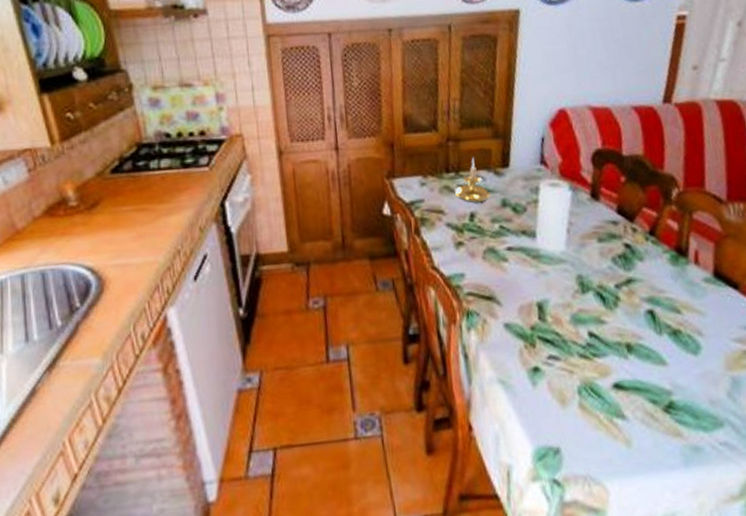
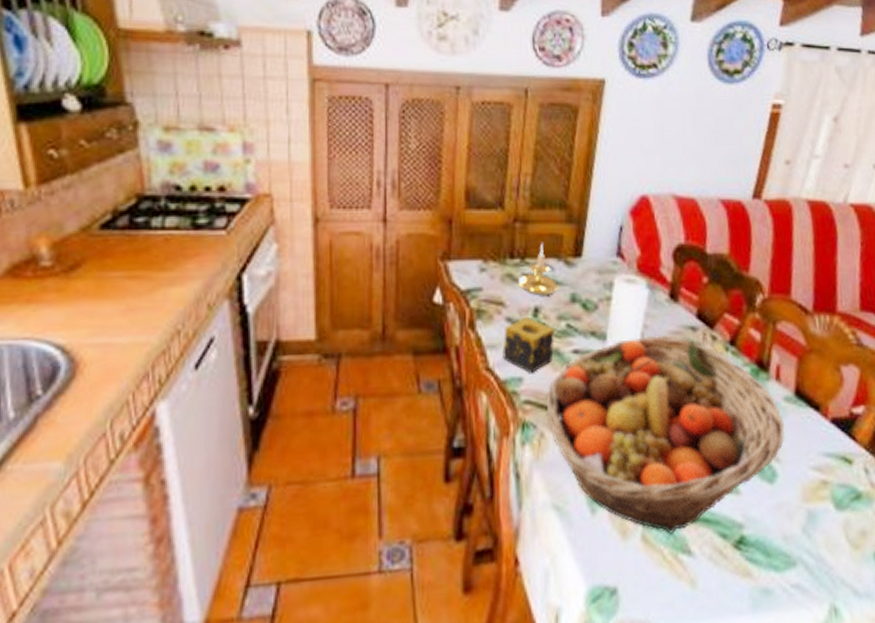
candle: none [445,221,490,269] -> present [502,316,555,373]
fruit basket: none [485,230,706,401] -> present [545,334,785,534]

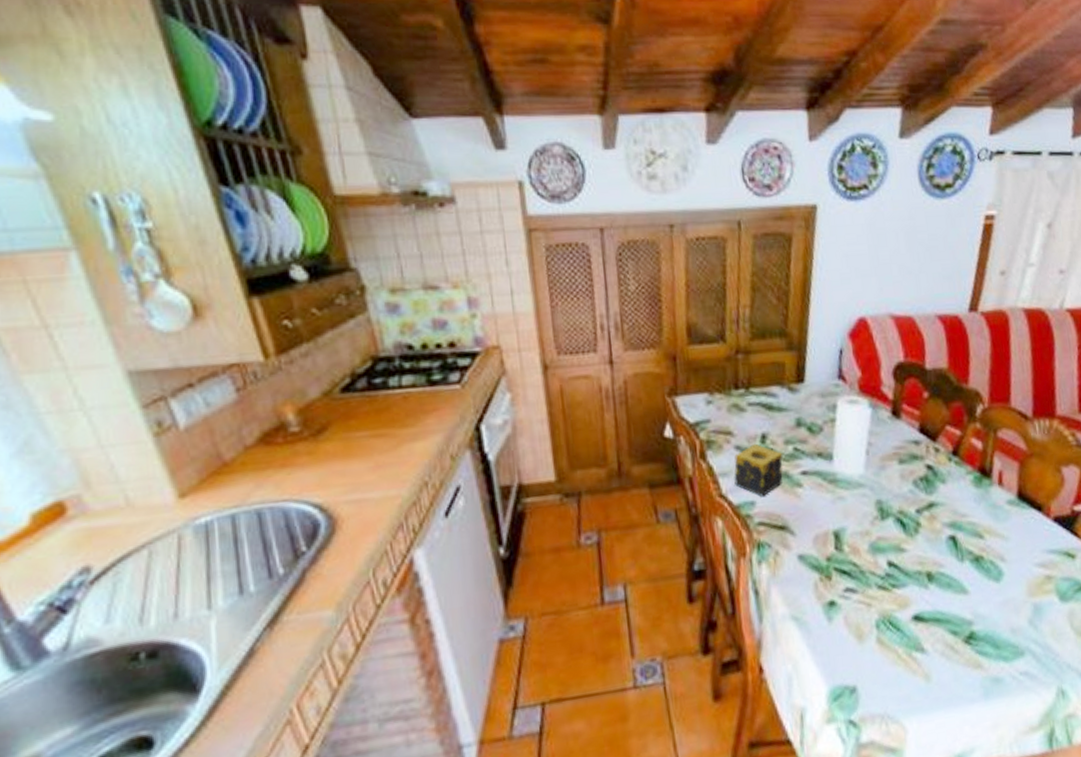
candle holder: present [519,243,559,296] -> none [745,372,784,423]
fruit basket: present [545,334,785,534] -> none [778,450,1009,635]

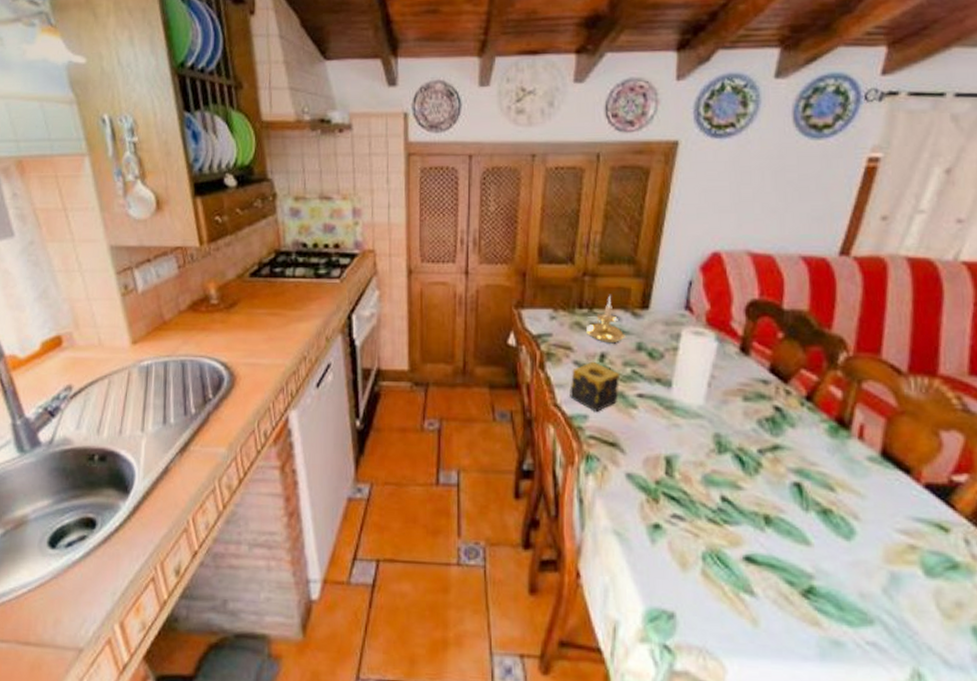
candle holder: none [745,372,784,423] -> present [587,295,625,344]

